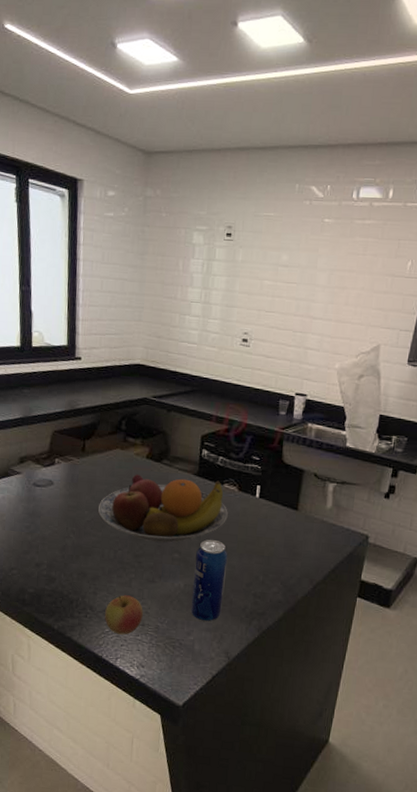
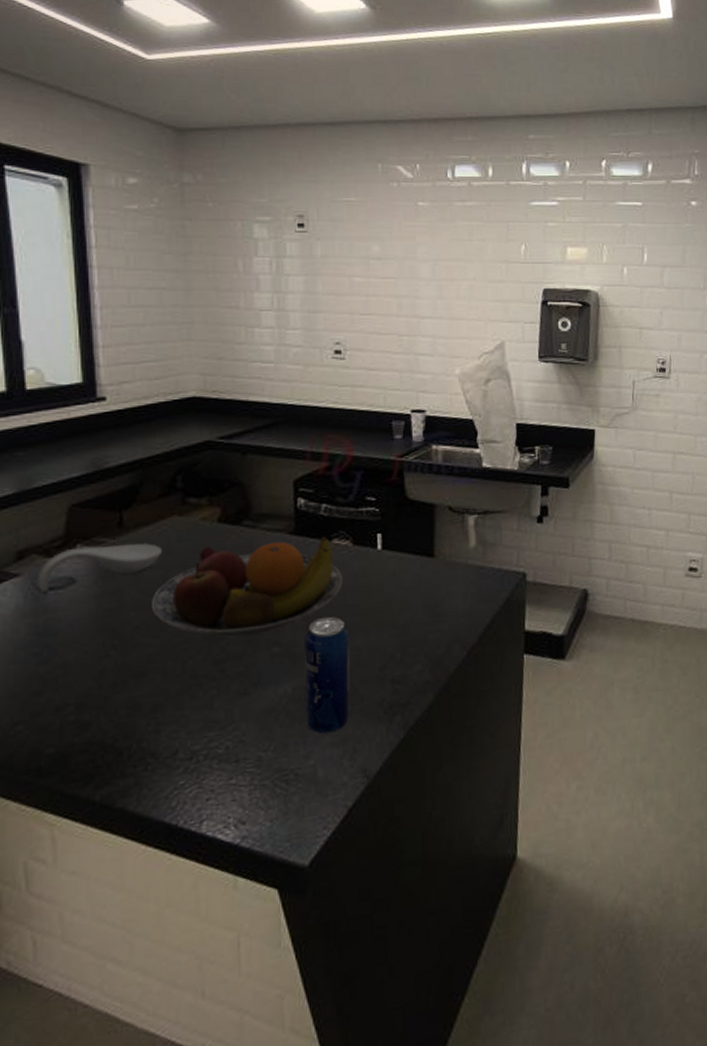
spoon rest: none [29,460,108,488] -> present [36,543,162,594]
apple: present [105,595,143,635] -> none [176,722,236,785]

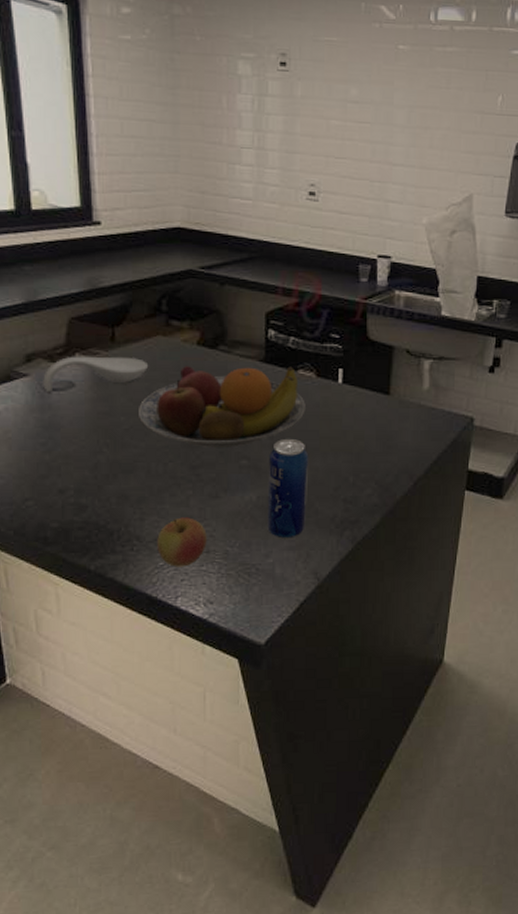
apple: none [176,722,236,785] -> present [157,517,207,567]

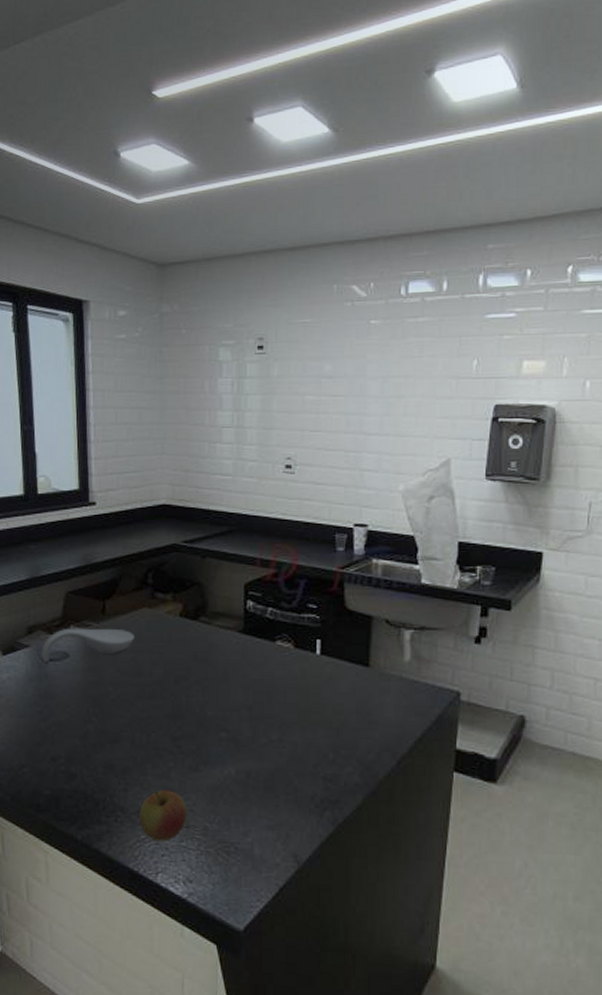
fruit bowl: present [139,365,306,449] -> none [125,636,284,720]
beverage can: present [267,439,309,539] -> none [246,712,288,817]

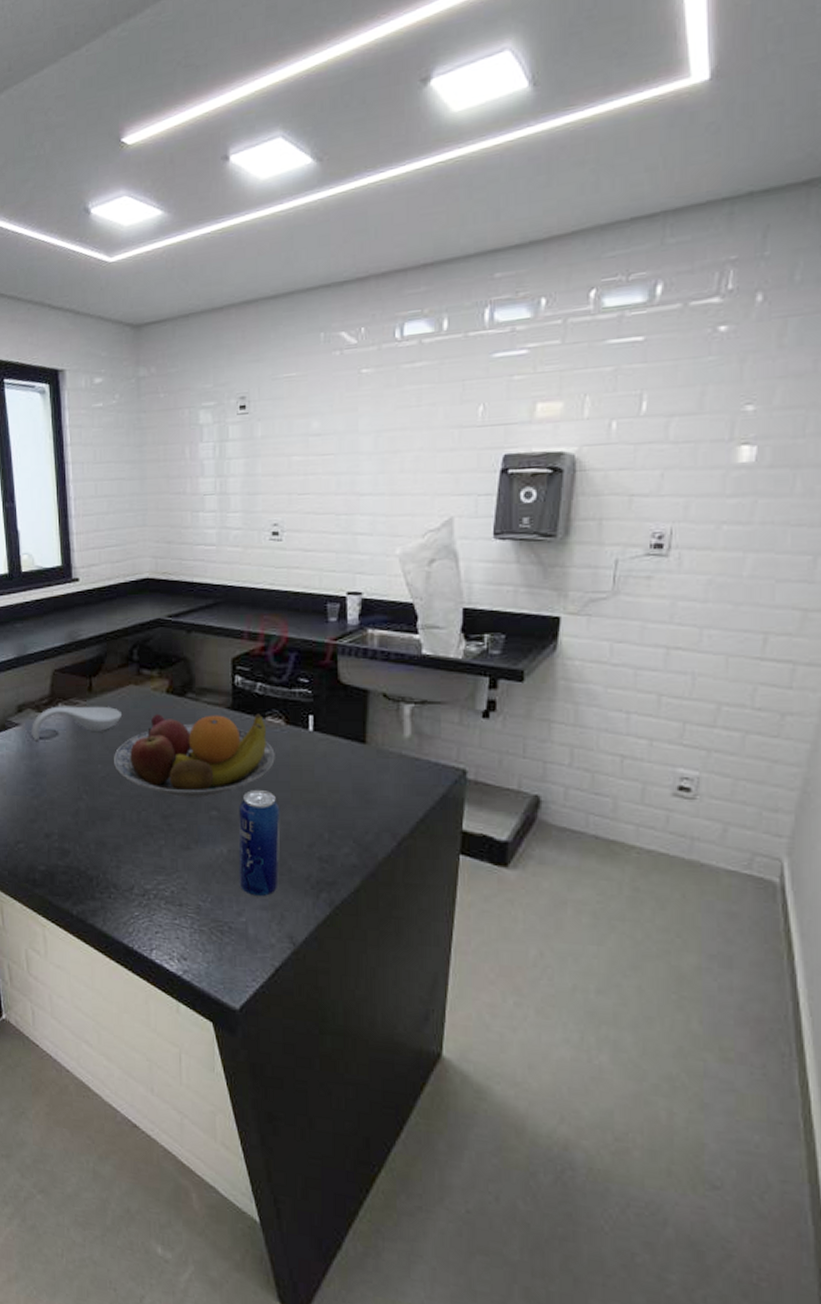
fruit bowl: none [125,636,284,720] -> present [114,713,275,799]
apple: present [140,789,187,842] -> none [132,867,179,919]
beverage can: none [246,712,288,817] -> present [238,790,281,897]

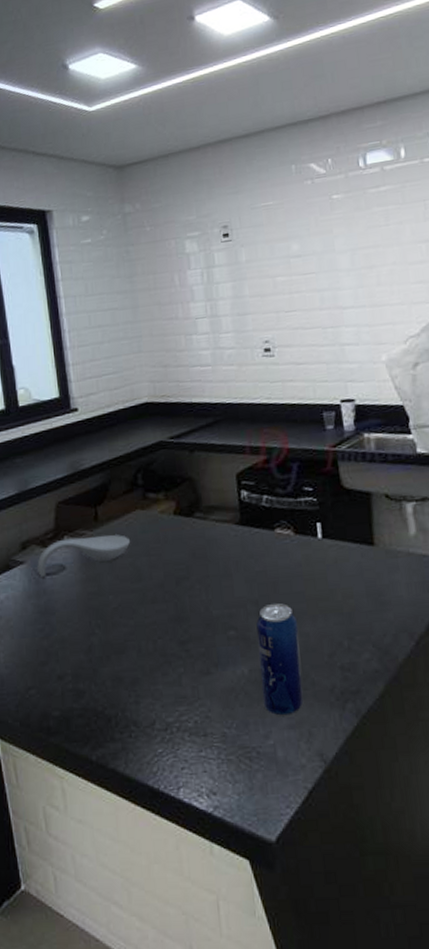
fruit bowl: present [114,713,275,799] -> none [125,526,288,621]

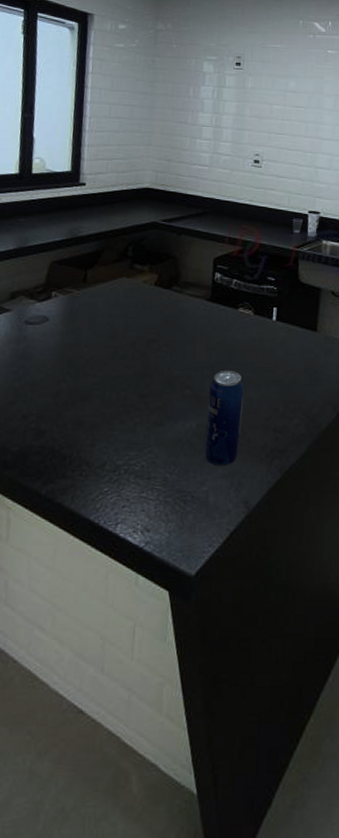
spoon rest: present [36,534,130,578] -> none [21,294,112,326]

